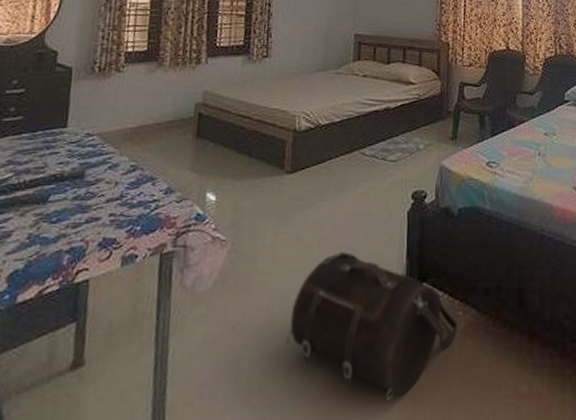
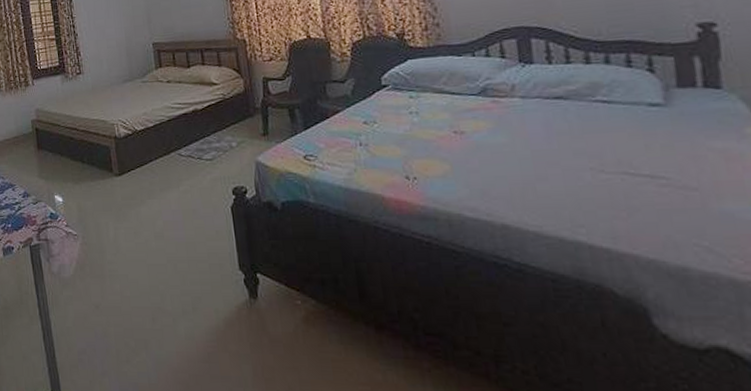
duffel bag: present [287,252,457,401] -> none [141,244,299,378]

